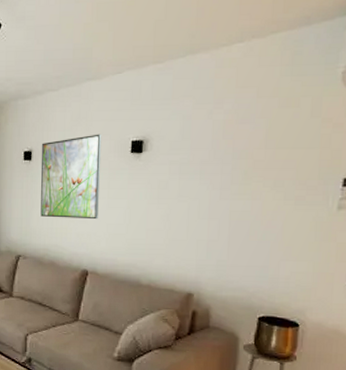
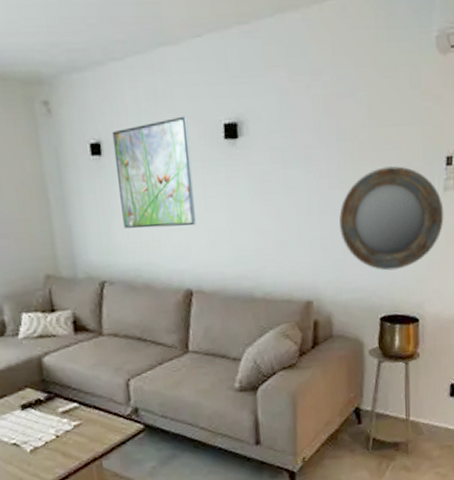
home mirror: none [227,184,336,276] -> present [339,166,444,271]

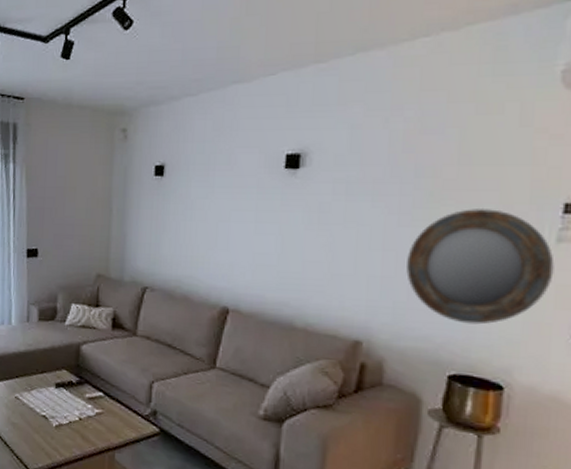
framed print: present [111,116,196,229] -> none [173,145,250,247]

